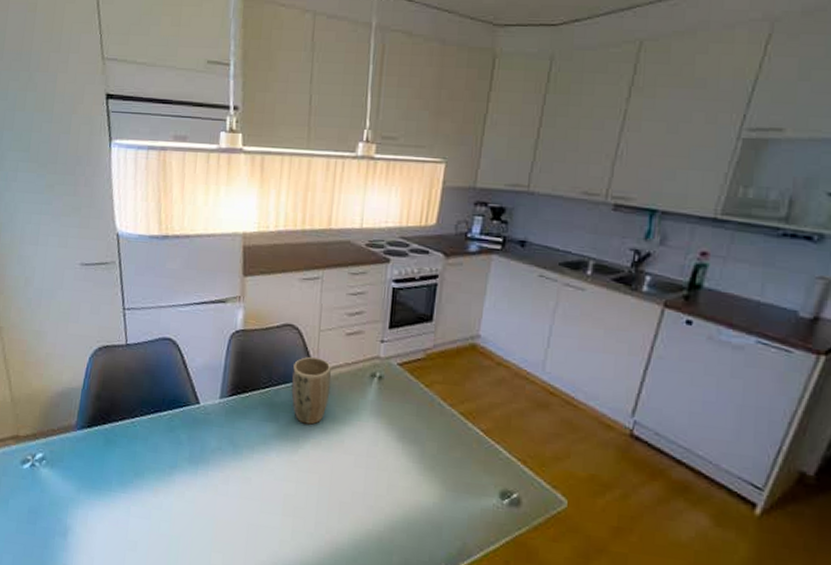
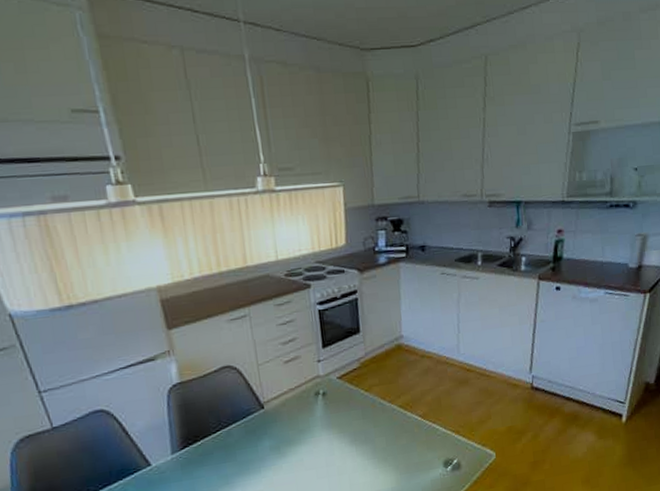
plant pot: present [291,356,332,425] -> none [239,390,281,455]

